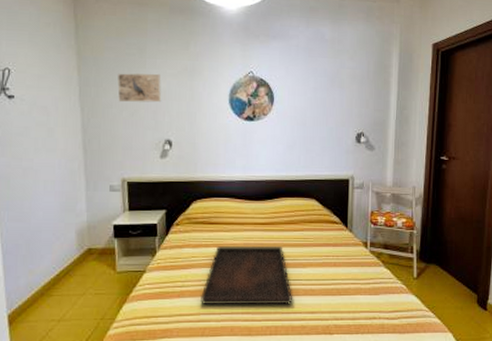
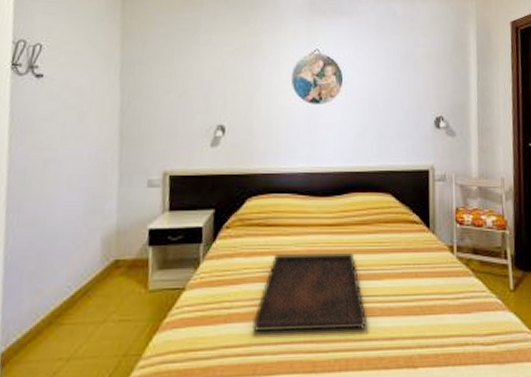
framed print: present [117,73,161,103] -> none [165,50,216,83]

